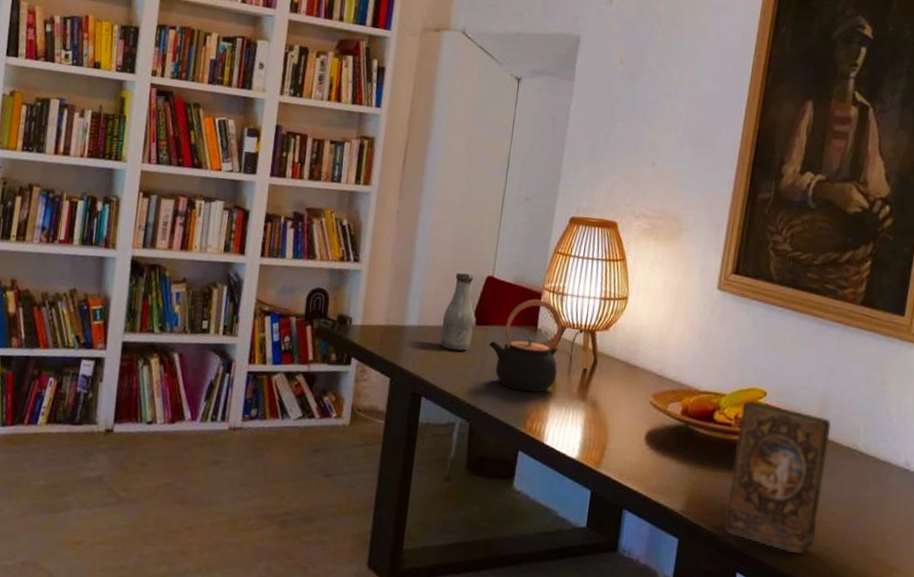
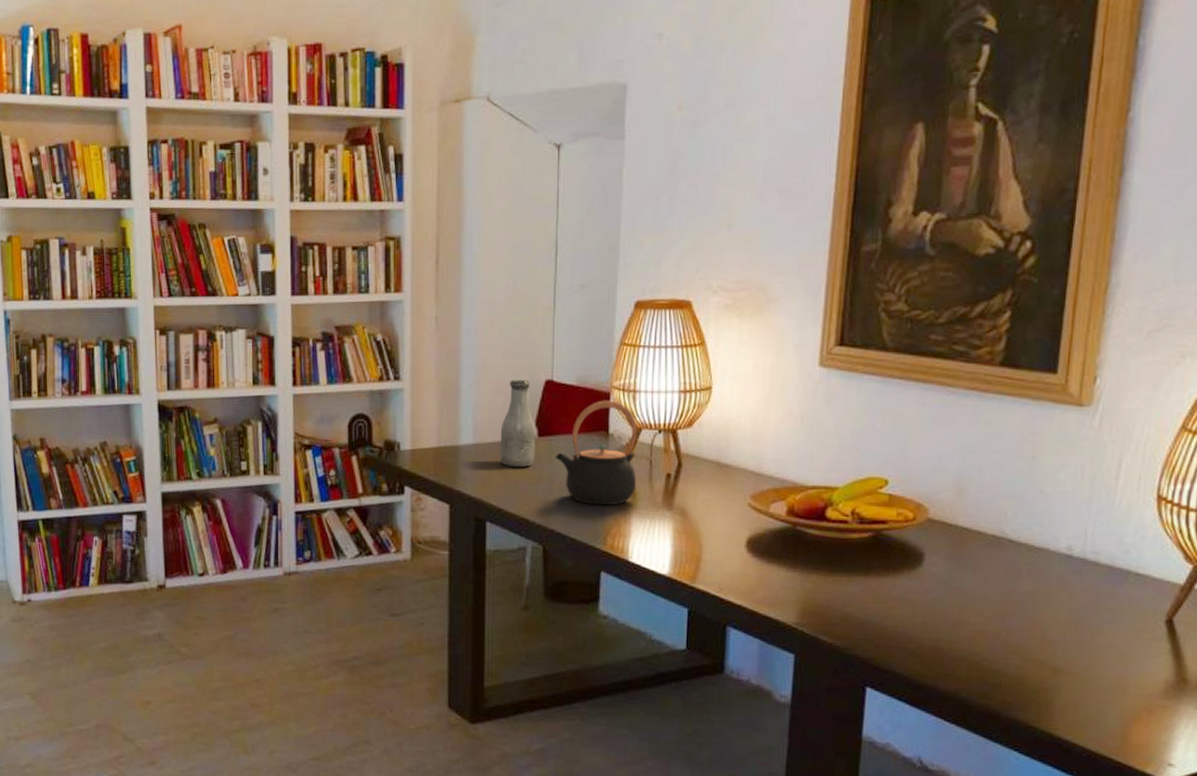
book: present [725,401,831,555] -> none [848,493,971,662]

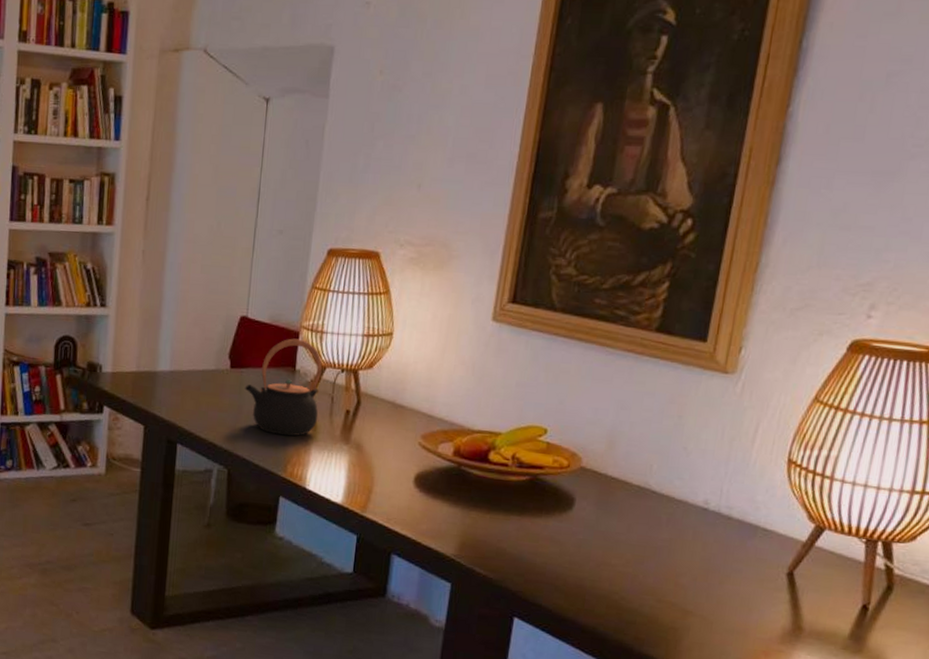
bottle: present [500,380,536,467] -> none [193,314,229,395]

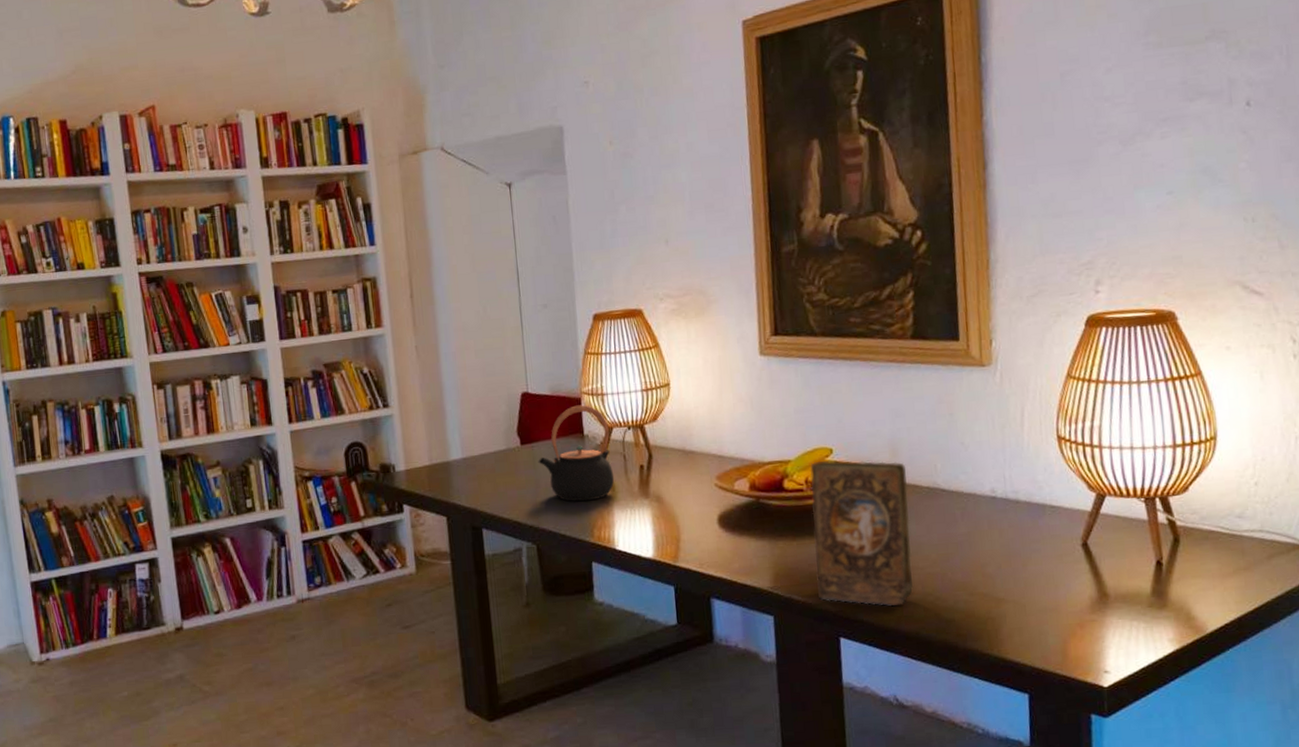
book: none [501,439,620,599] -> present [810,460,914,606]

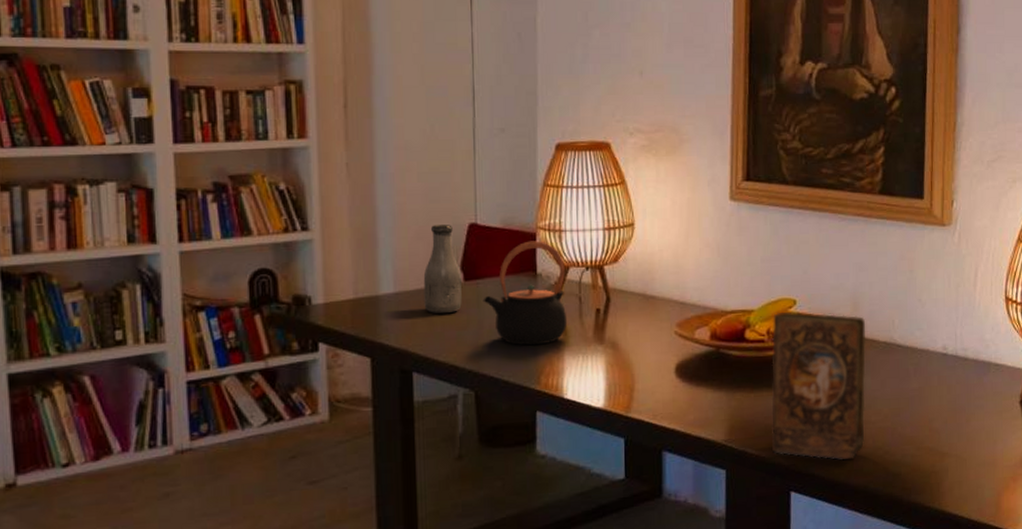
bottle: none [485,395,520,475] -> present [423,225,462,313]

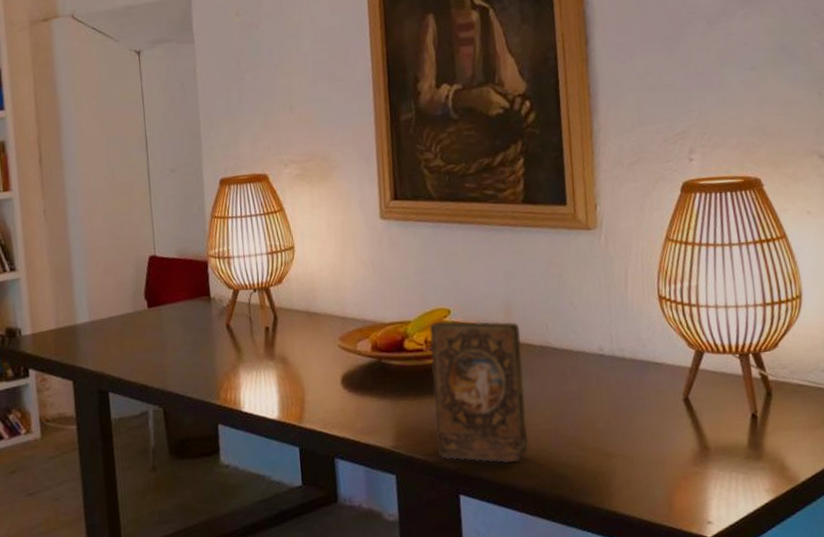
bottle: present [423,225,462,313] -> none [113,258,147,338]
teapot: present [483,240,566,346] -> none [165,267,240,364]

